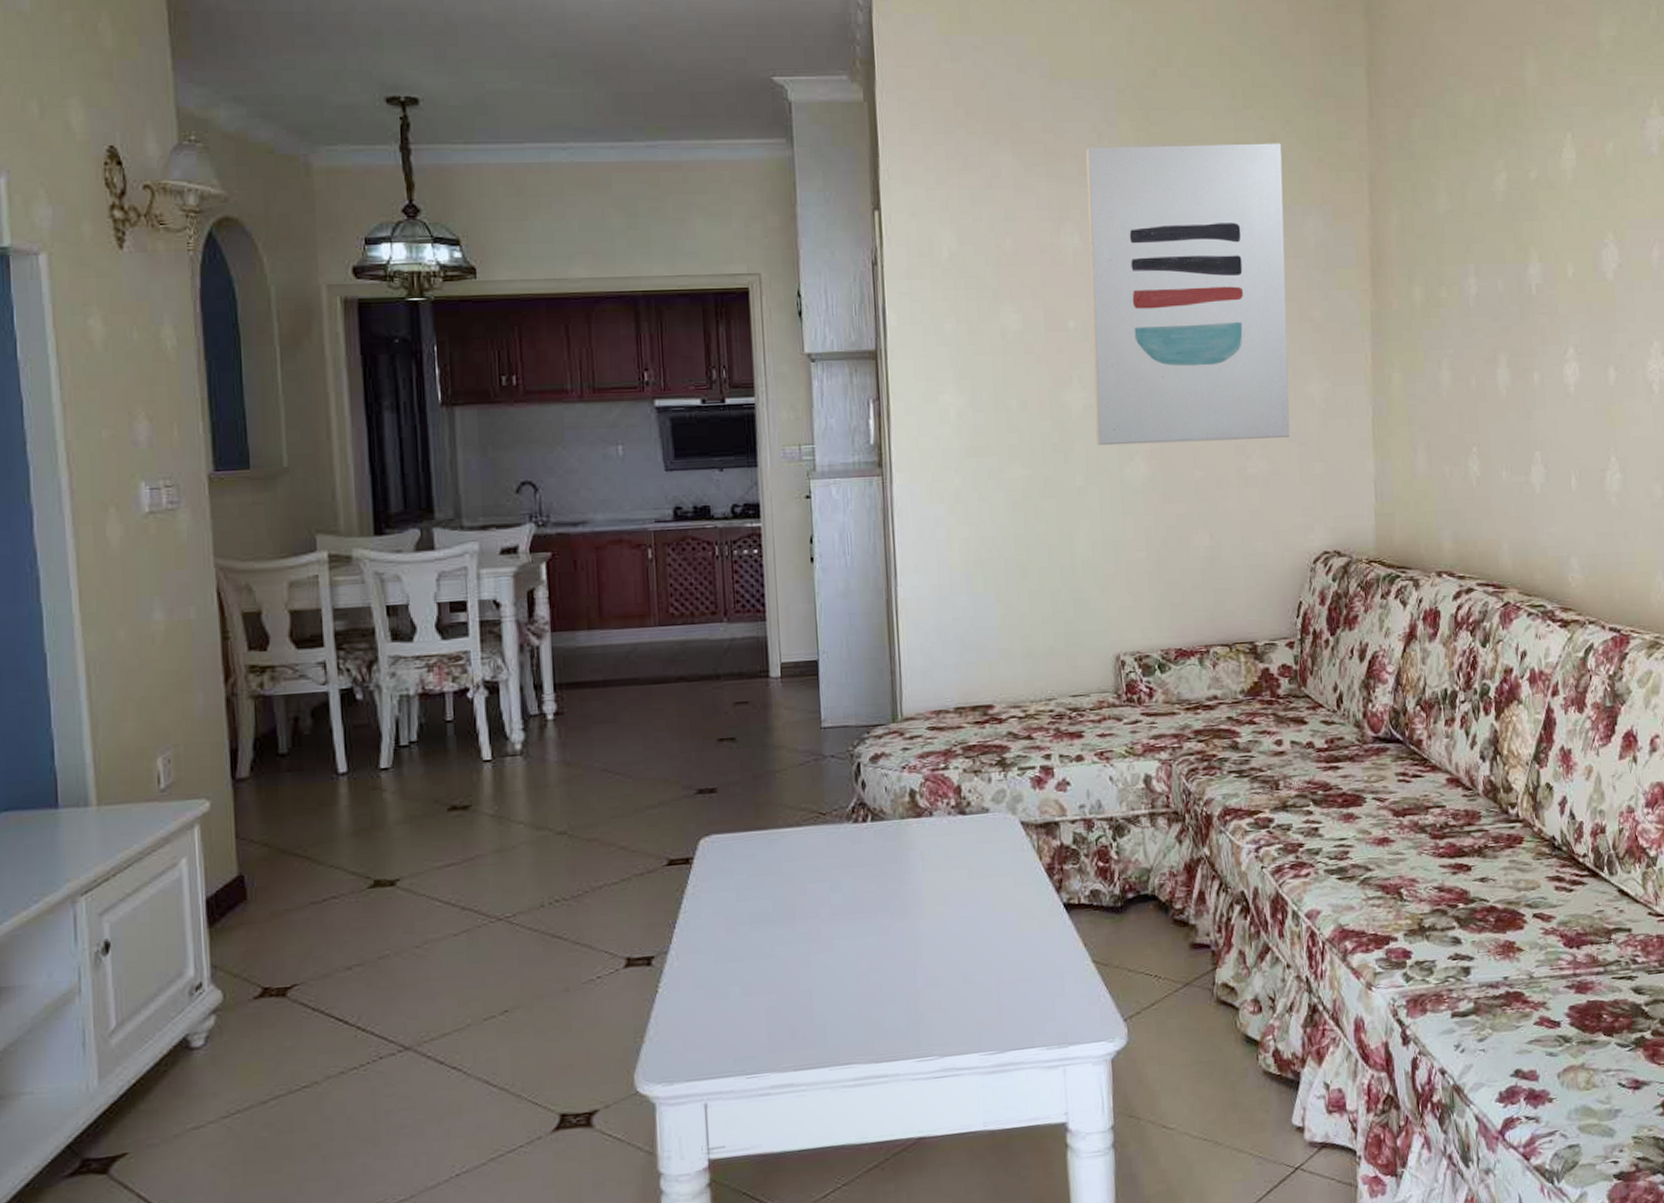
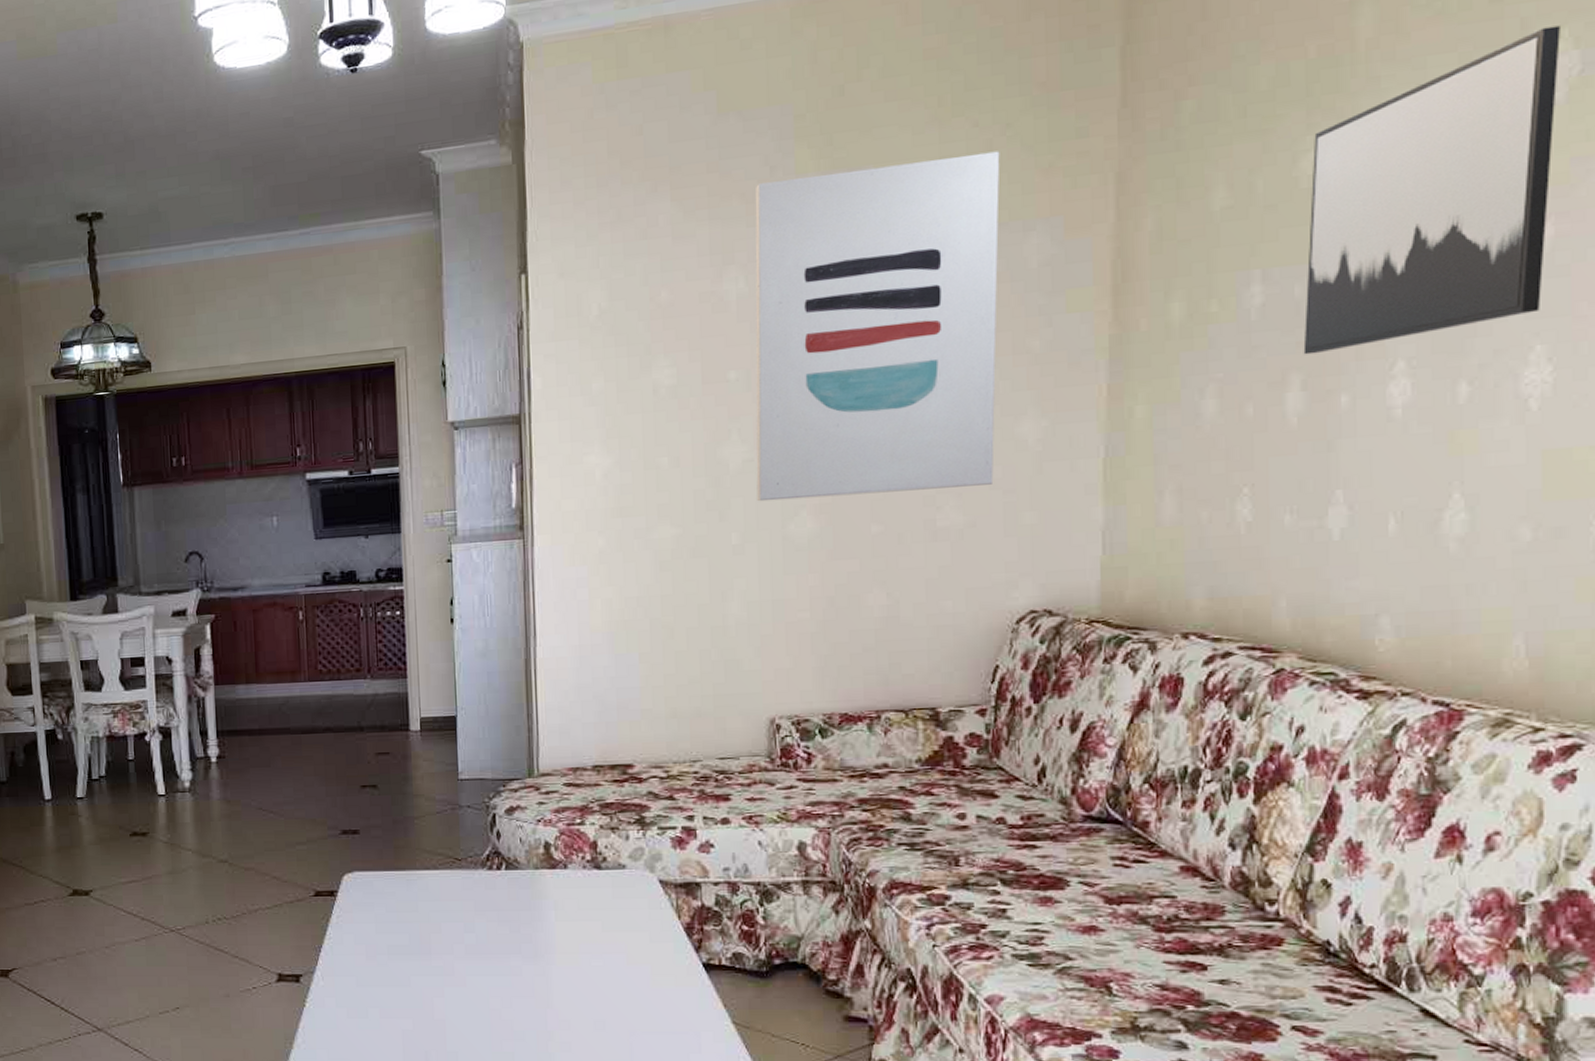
wall art: none [1503,96,1655,338] -> present [1303,25,1560,355]

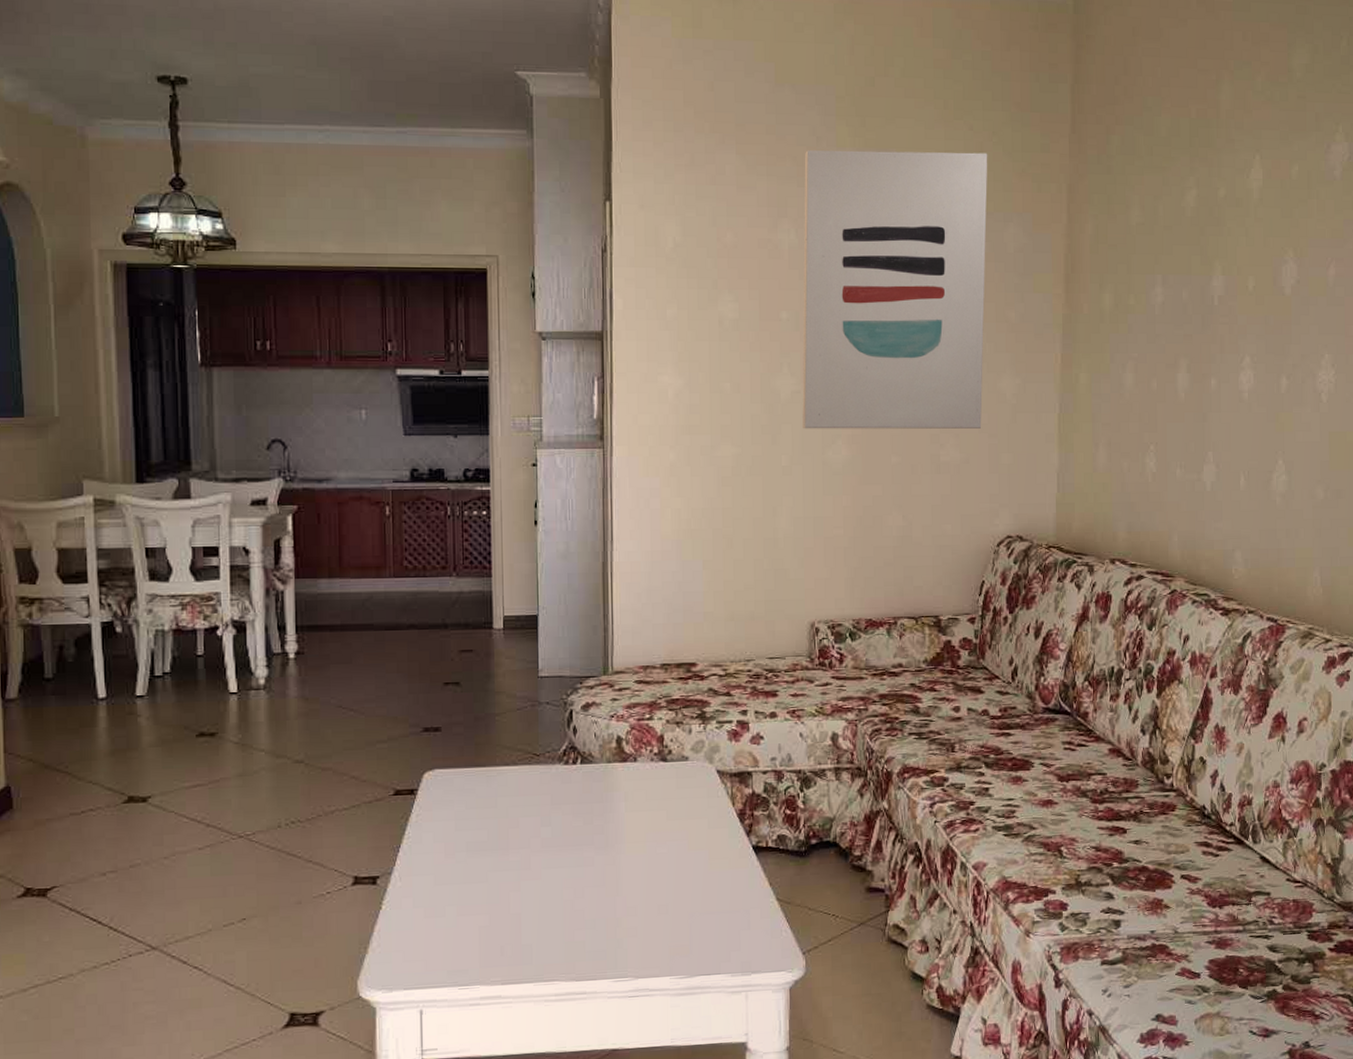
wall art: present [1303,25,1560,355] -> none [1188,122,1338,345]

